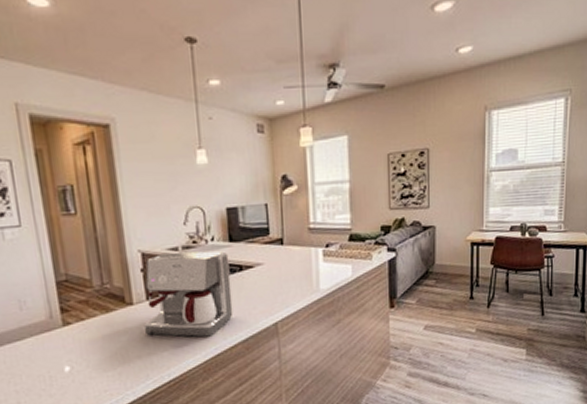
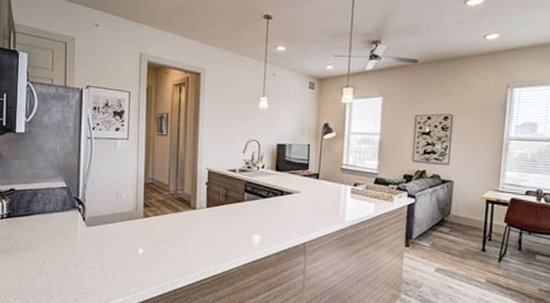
coffee maker: present [145,251,233,338] -> none [202,172,274,245]

